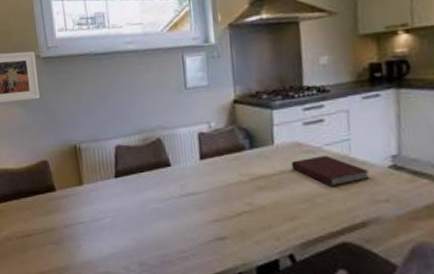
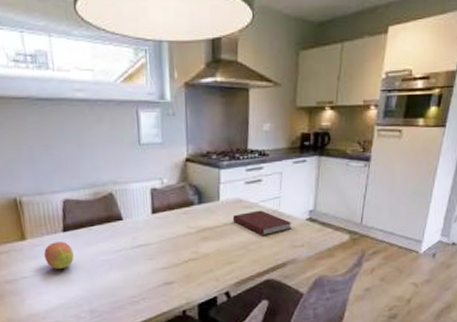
fruit: none [97,187,125,217] -> present [43,241,74,270]

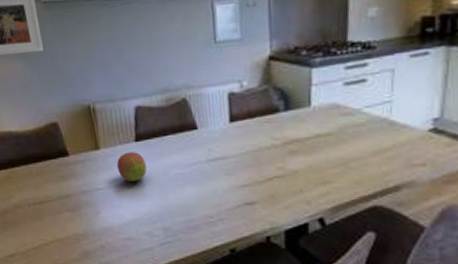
notebook: present [232,210,292,236] -> none [327,118,409,151]

